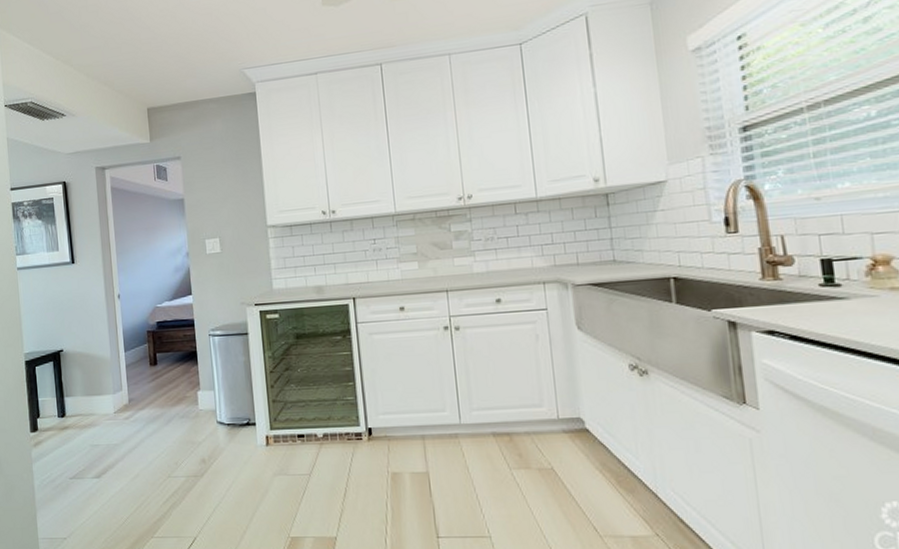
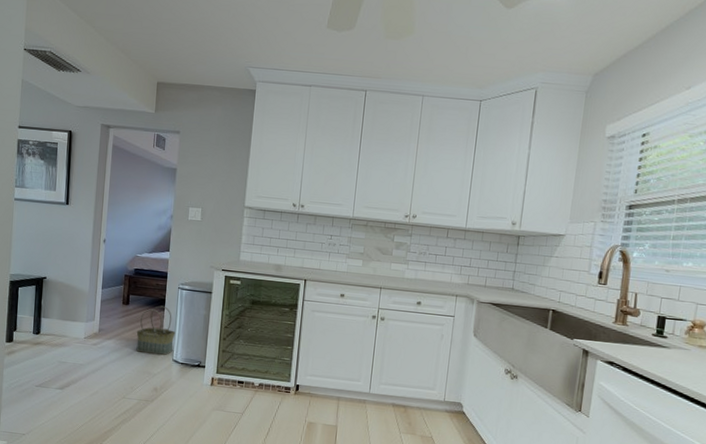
basket: none [170,359,215,419] -> present [136,305,176,355]

